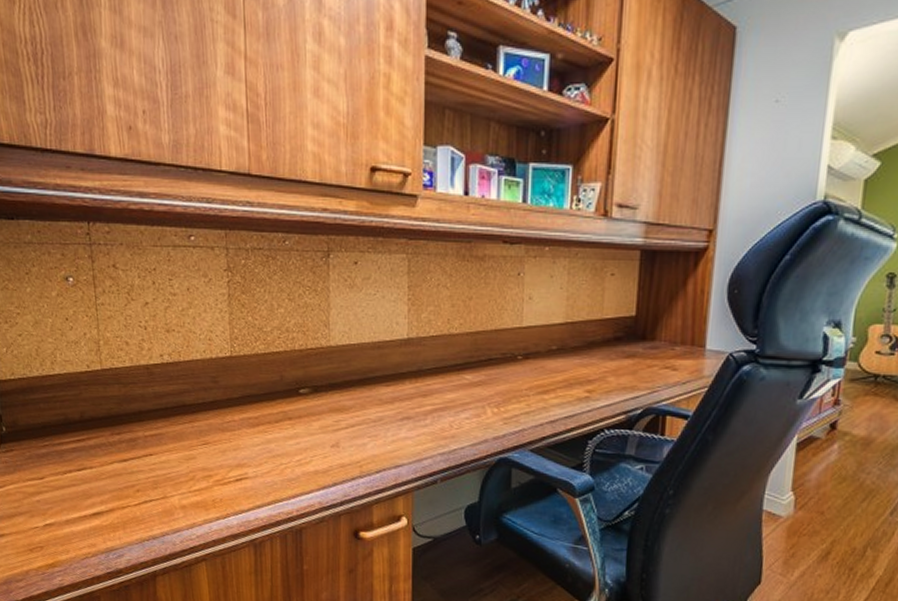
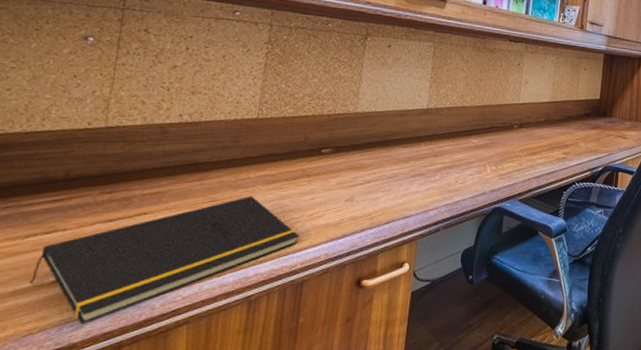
notepad: none [76,439,291,553] -> present [29,195,300,324]

